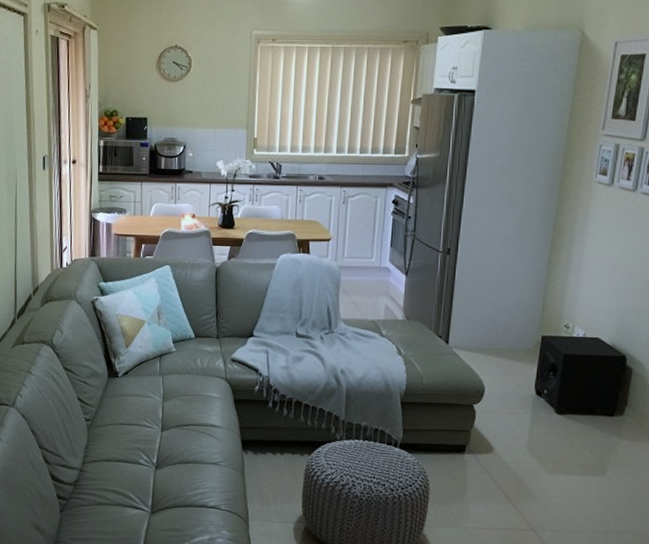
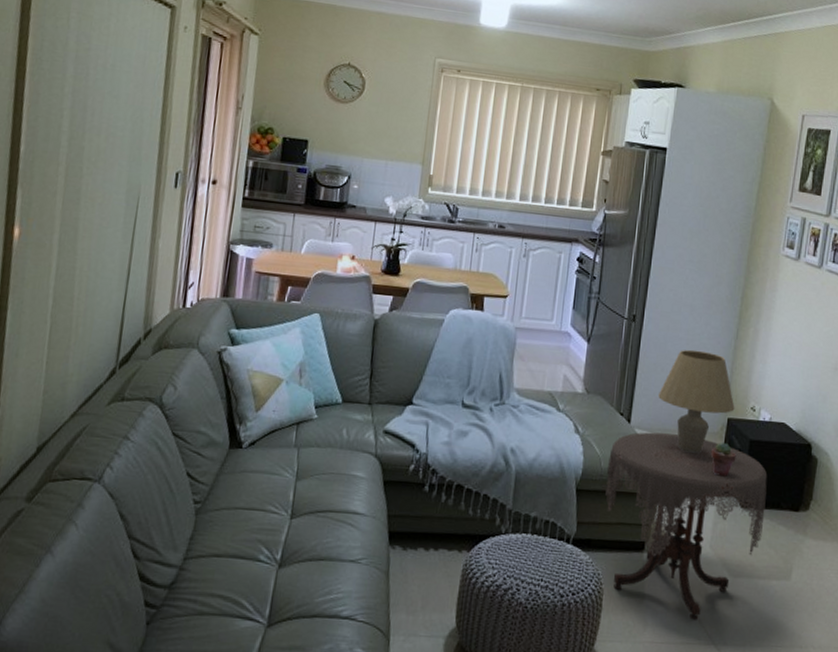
side table: none [427,351,582,510] -> present [605,432,768,620]
table lamp: none [474,276,549,368] -> present [658,349,735,453]
potted succulent: none [525,357,551,388] -> present [710,442,737,477]

